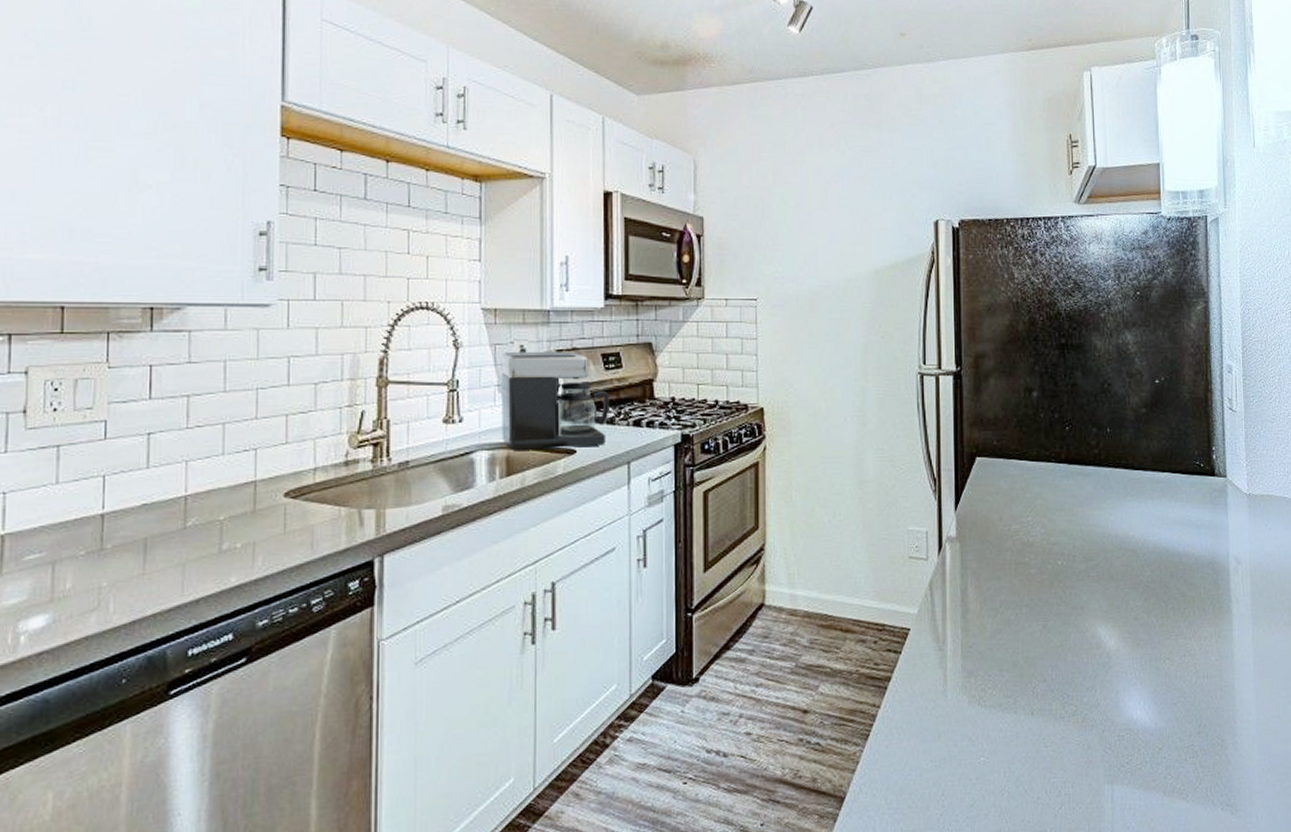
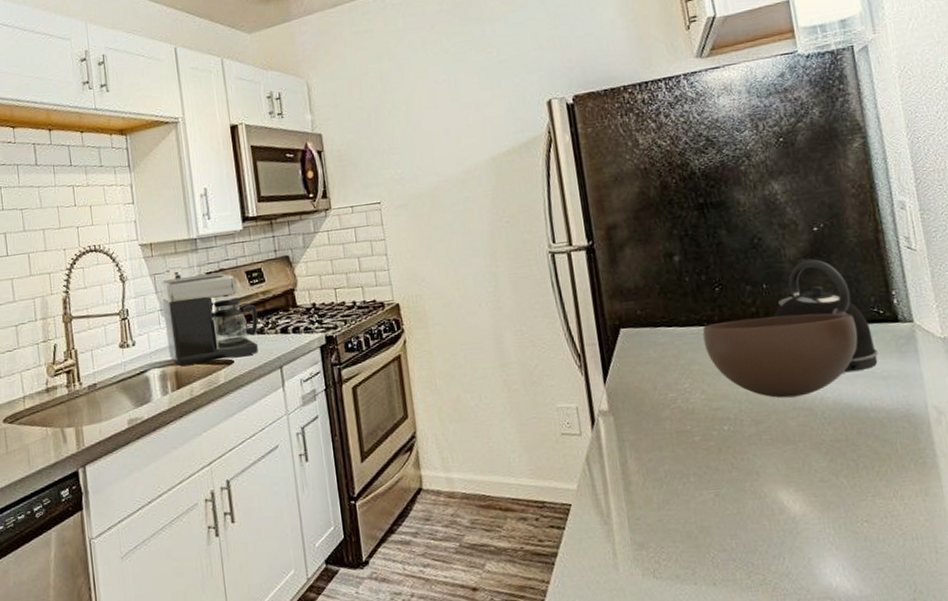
bowl: none [1049,459,1181,538] -> present [702,313,858,398]
kettle: none [1112,409,1195,518] -> present [773,258,878,372]

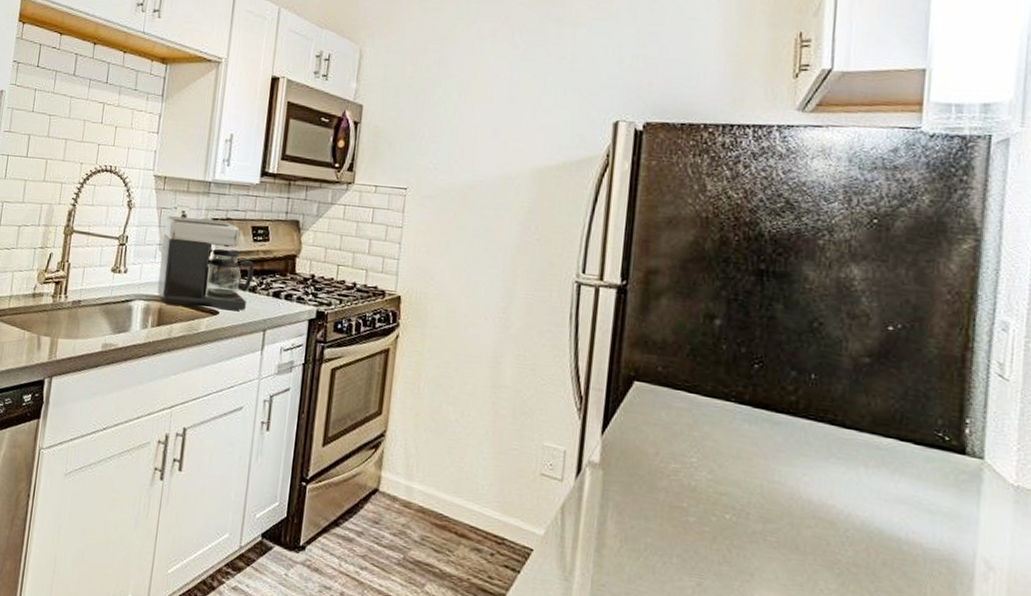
bowl: present [702,313,858,398] -> none [725,401,913,507]
kettle: present [773,258,878,372] -> none [814,358,931,497]

